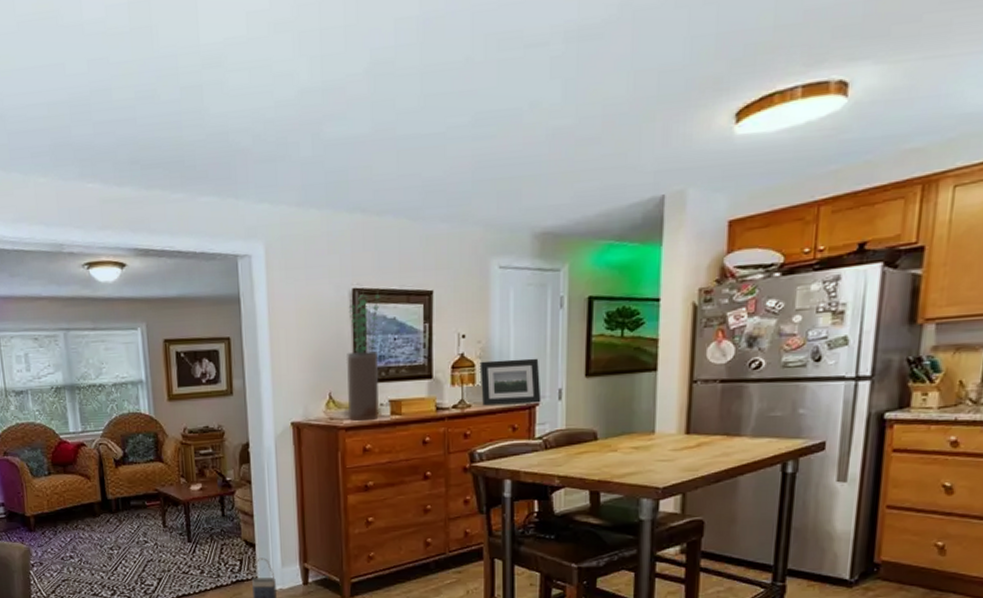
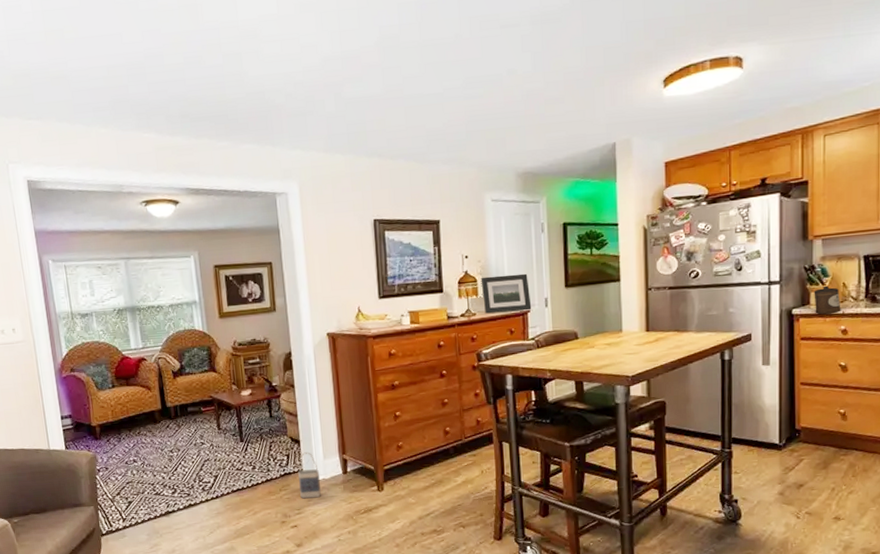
vase: present [346,288,381,422] -> none [371,219,401,331]
canister: none [916,383,954,421] -> present [814,285,841,315]

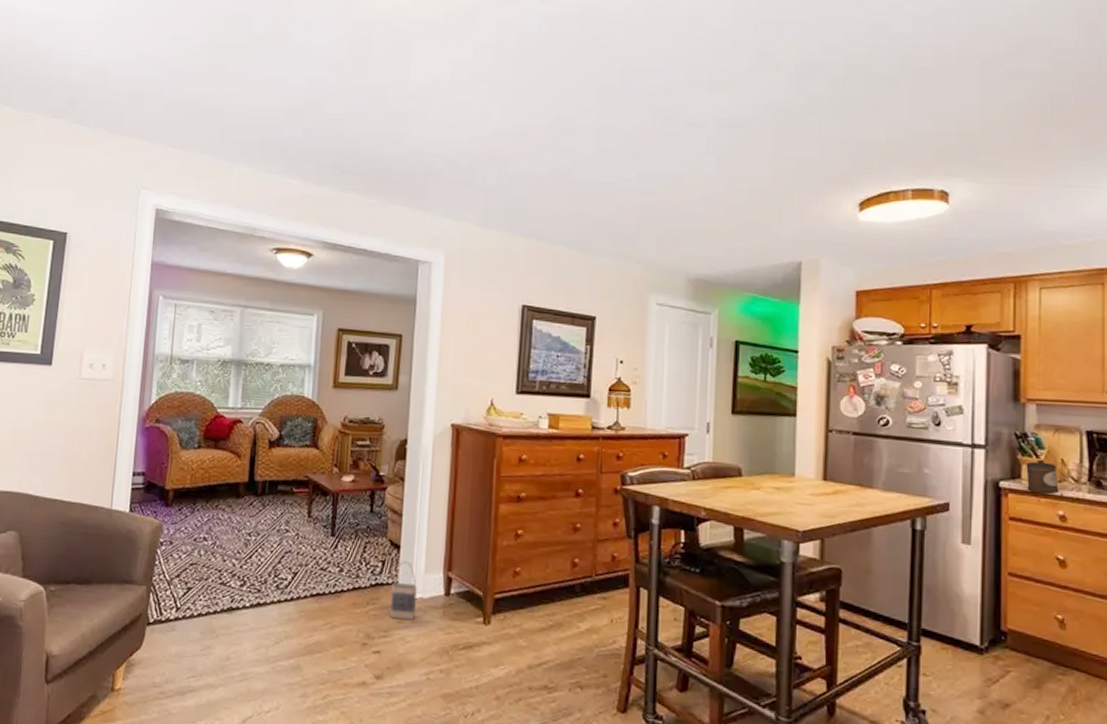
picture frame: present [480,273,532,314] -> none [634,387,691,434]

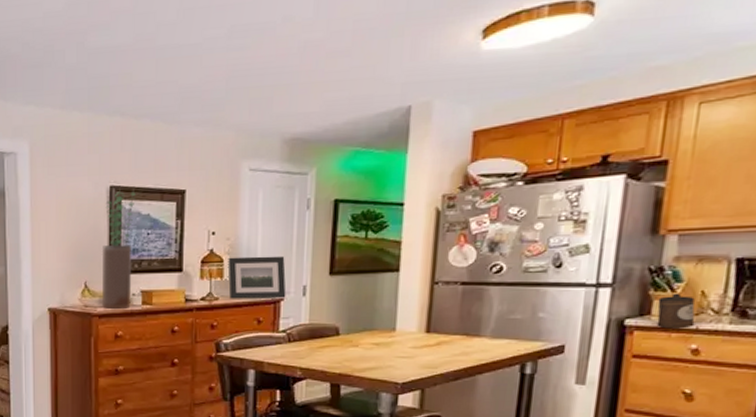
vase: none [508,307,548,432] -> present [101,186,136,310]
picture frame: none [634,387,691,434] -> present [228,256,286,299]

